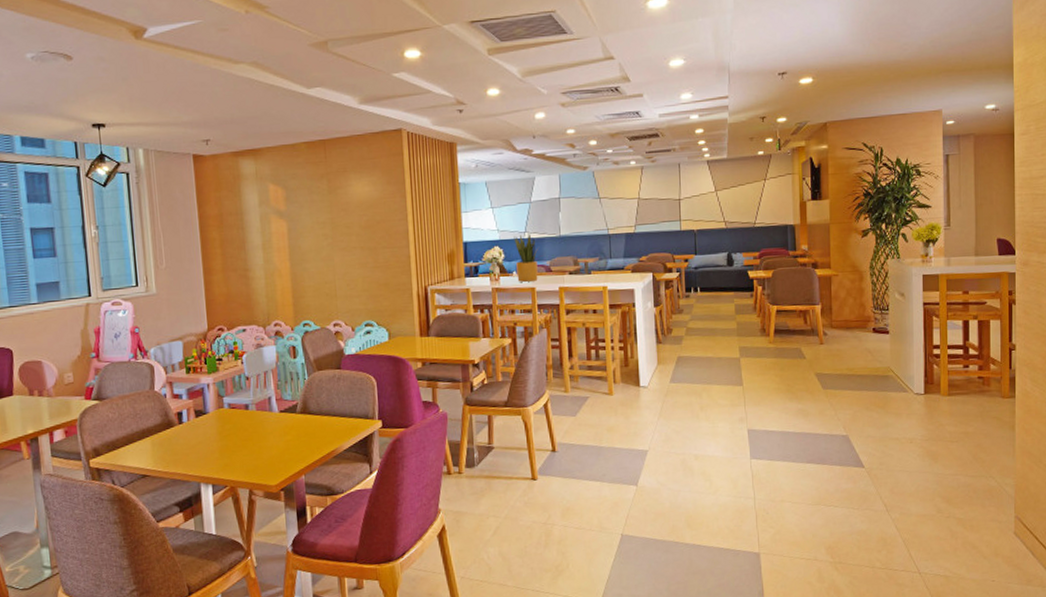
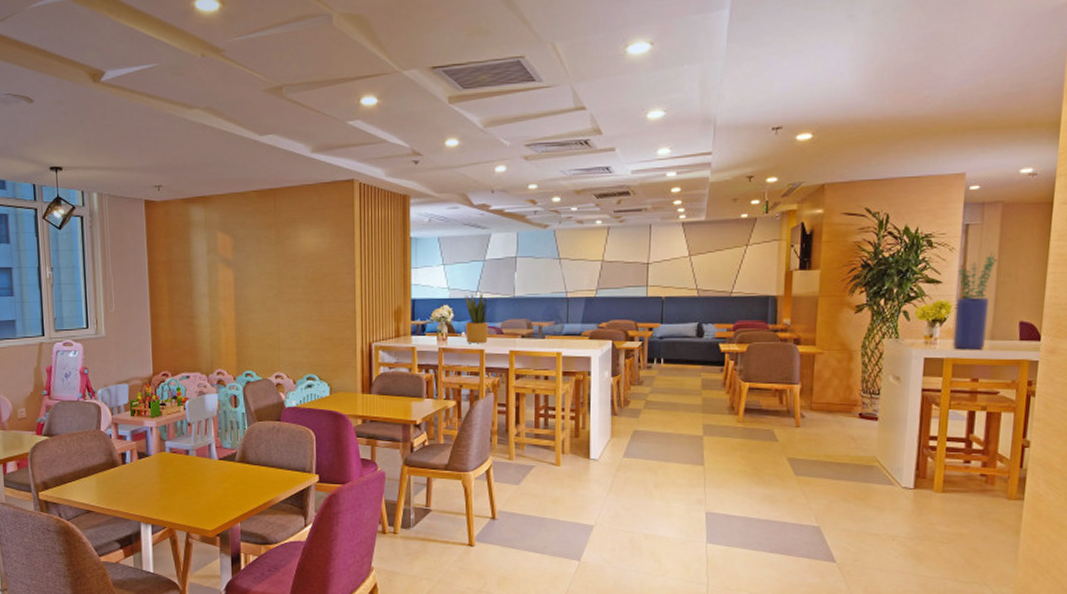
vase: none [944,178,974,266] -> present [952,251,997,350]

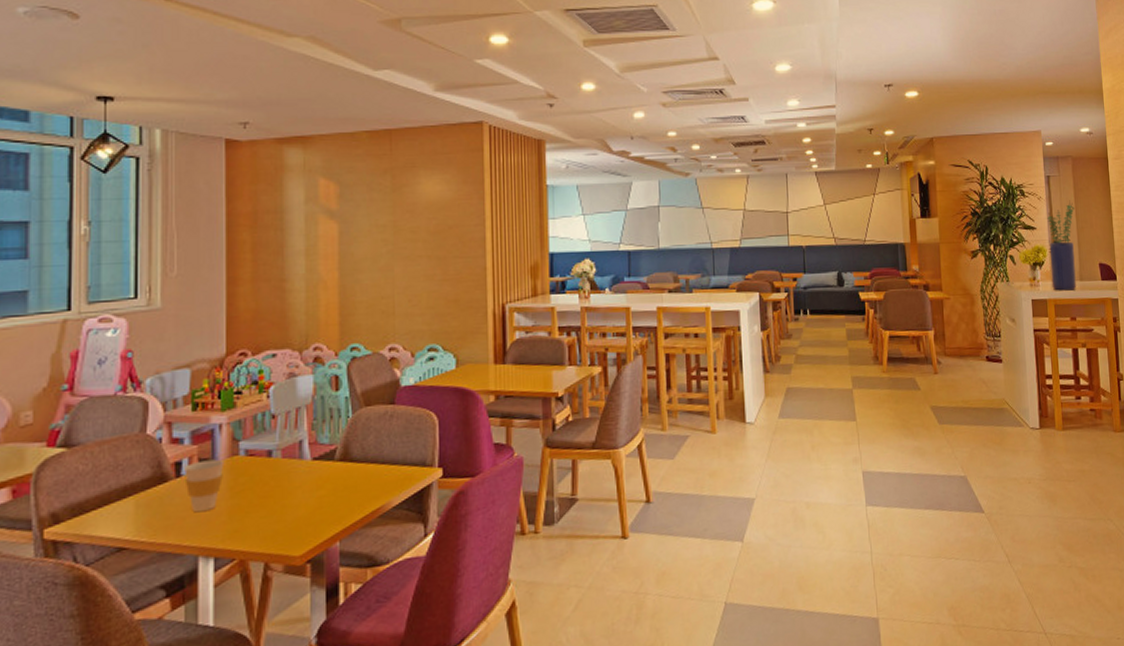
cup: none [128,453,156,491] -> present [184,459,225,513]
planter: present [464,292,490,344] -> none [607,244,634,302]

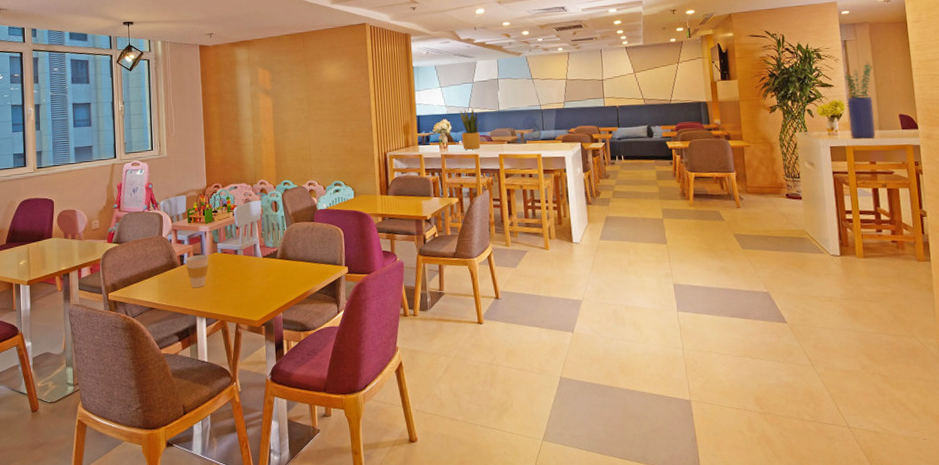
planter: none [607,244,634,302] -> present [459,108,481,151]

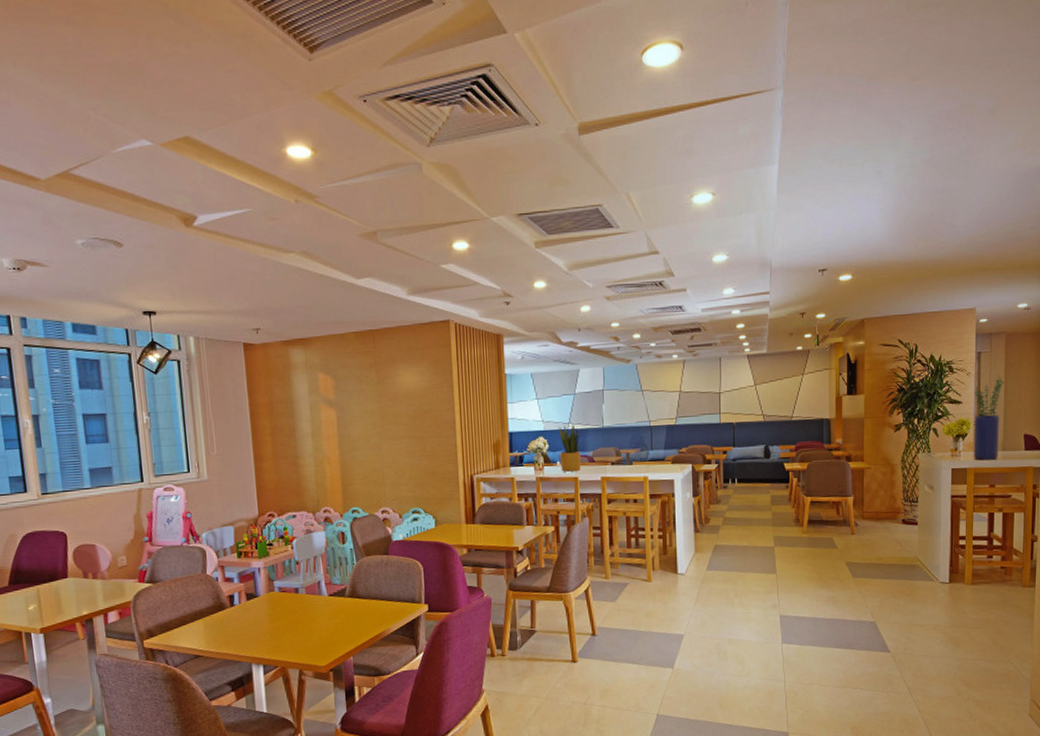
cup: present [185,254,209,288] -> none [236,594,265,632]

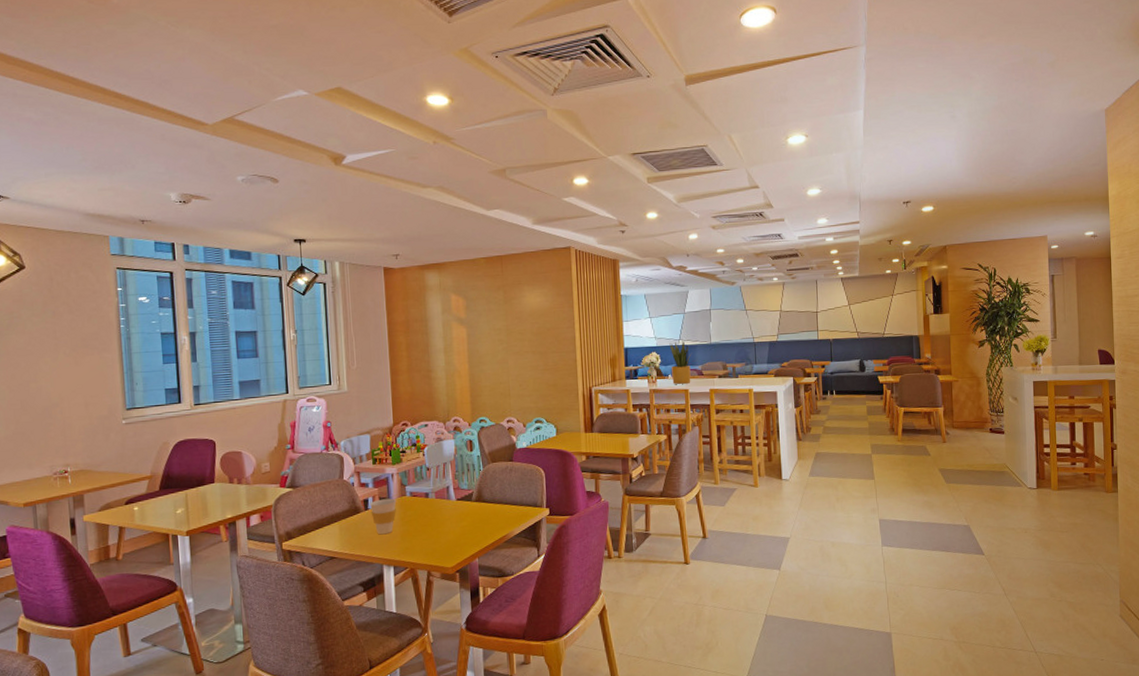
cup: none [236,594,265,632] -> present [370,498,397,535]
vase: present [973,375,1004,461] -> none [1050,295,1076,374]

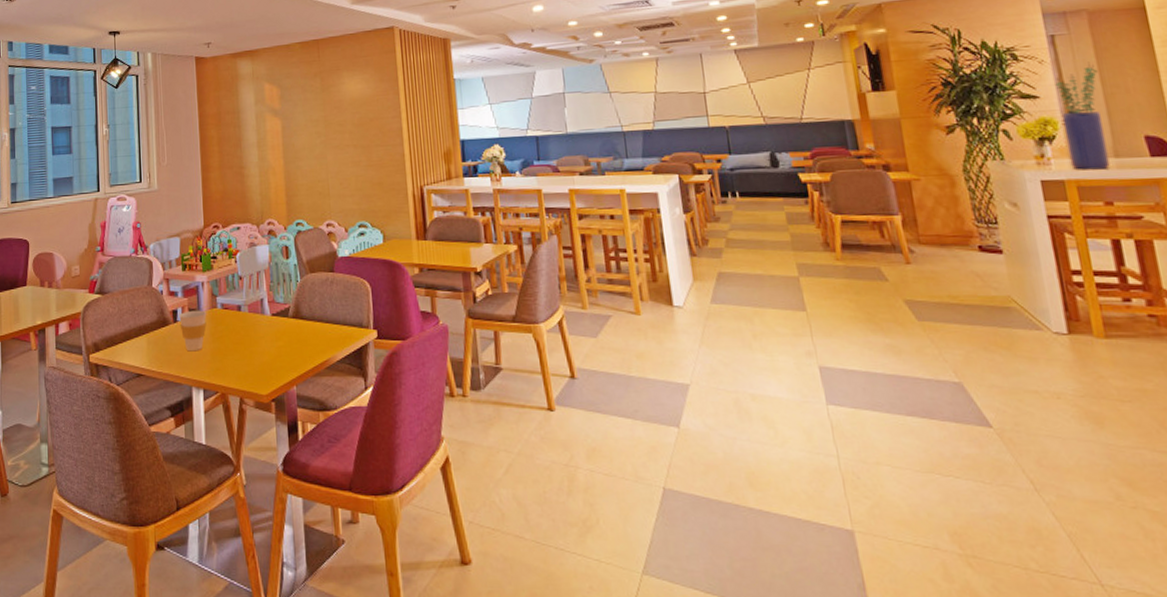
planter: present [669,340,691,385] -> none [515,130,545,184]
vase: none [1050,295,1076,374] -> present [1055,61,1110,170]

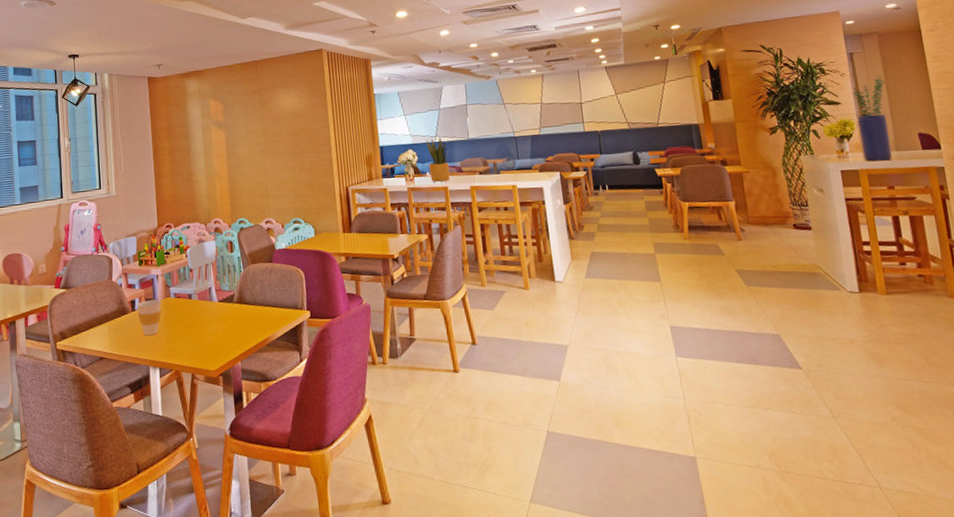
planter: none [515,130,545,184] -> present [425,137,450,183]

